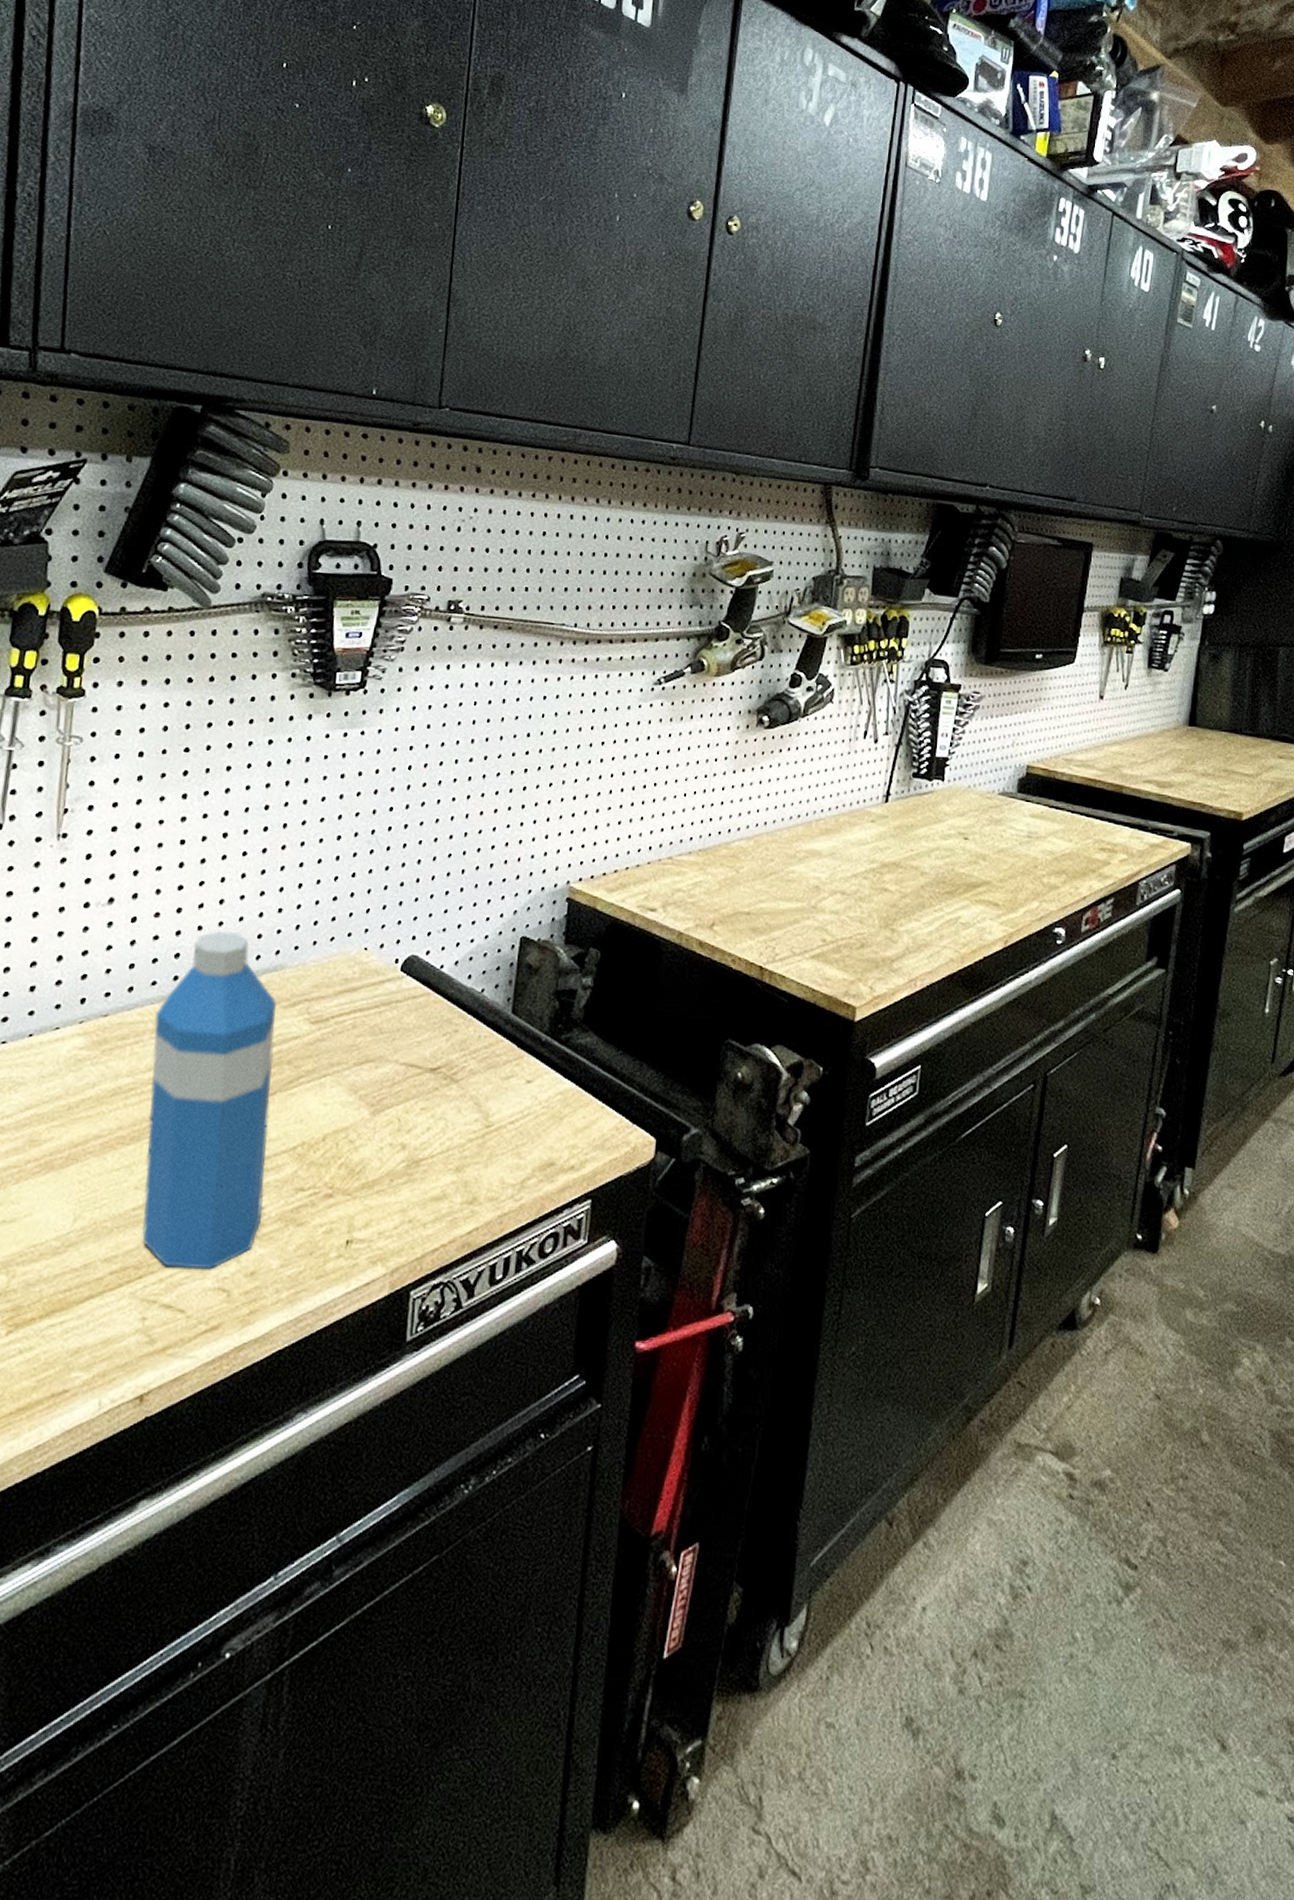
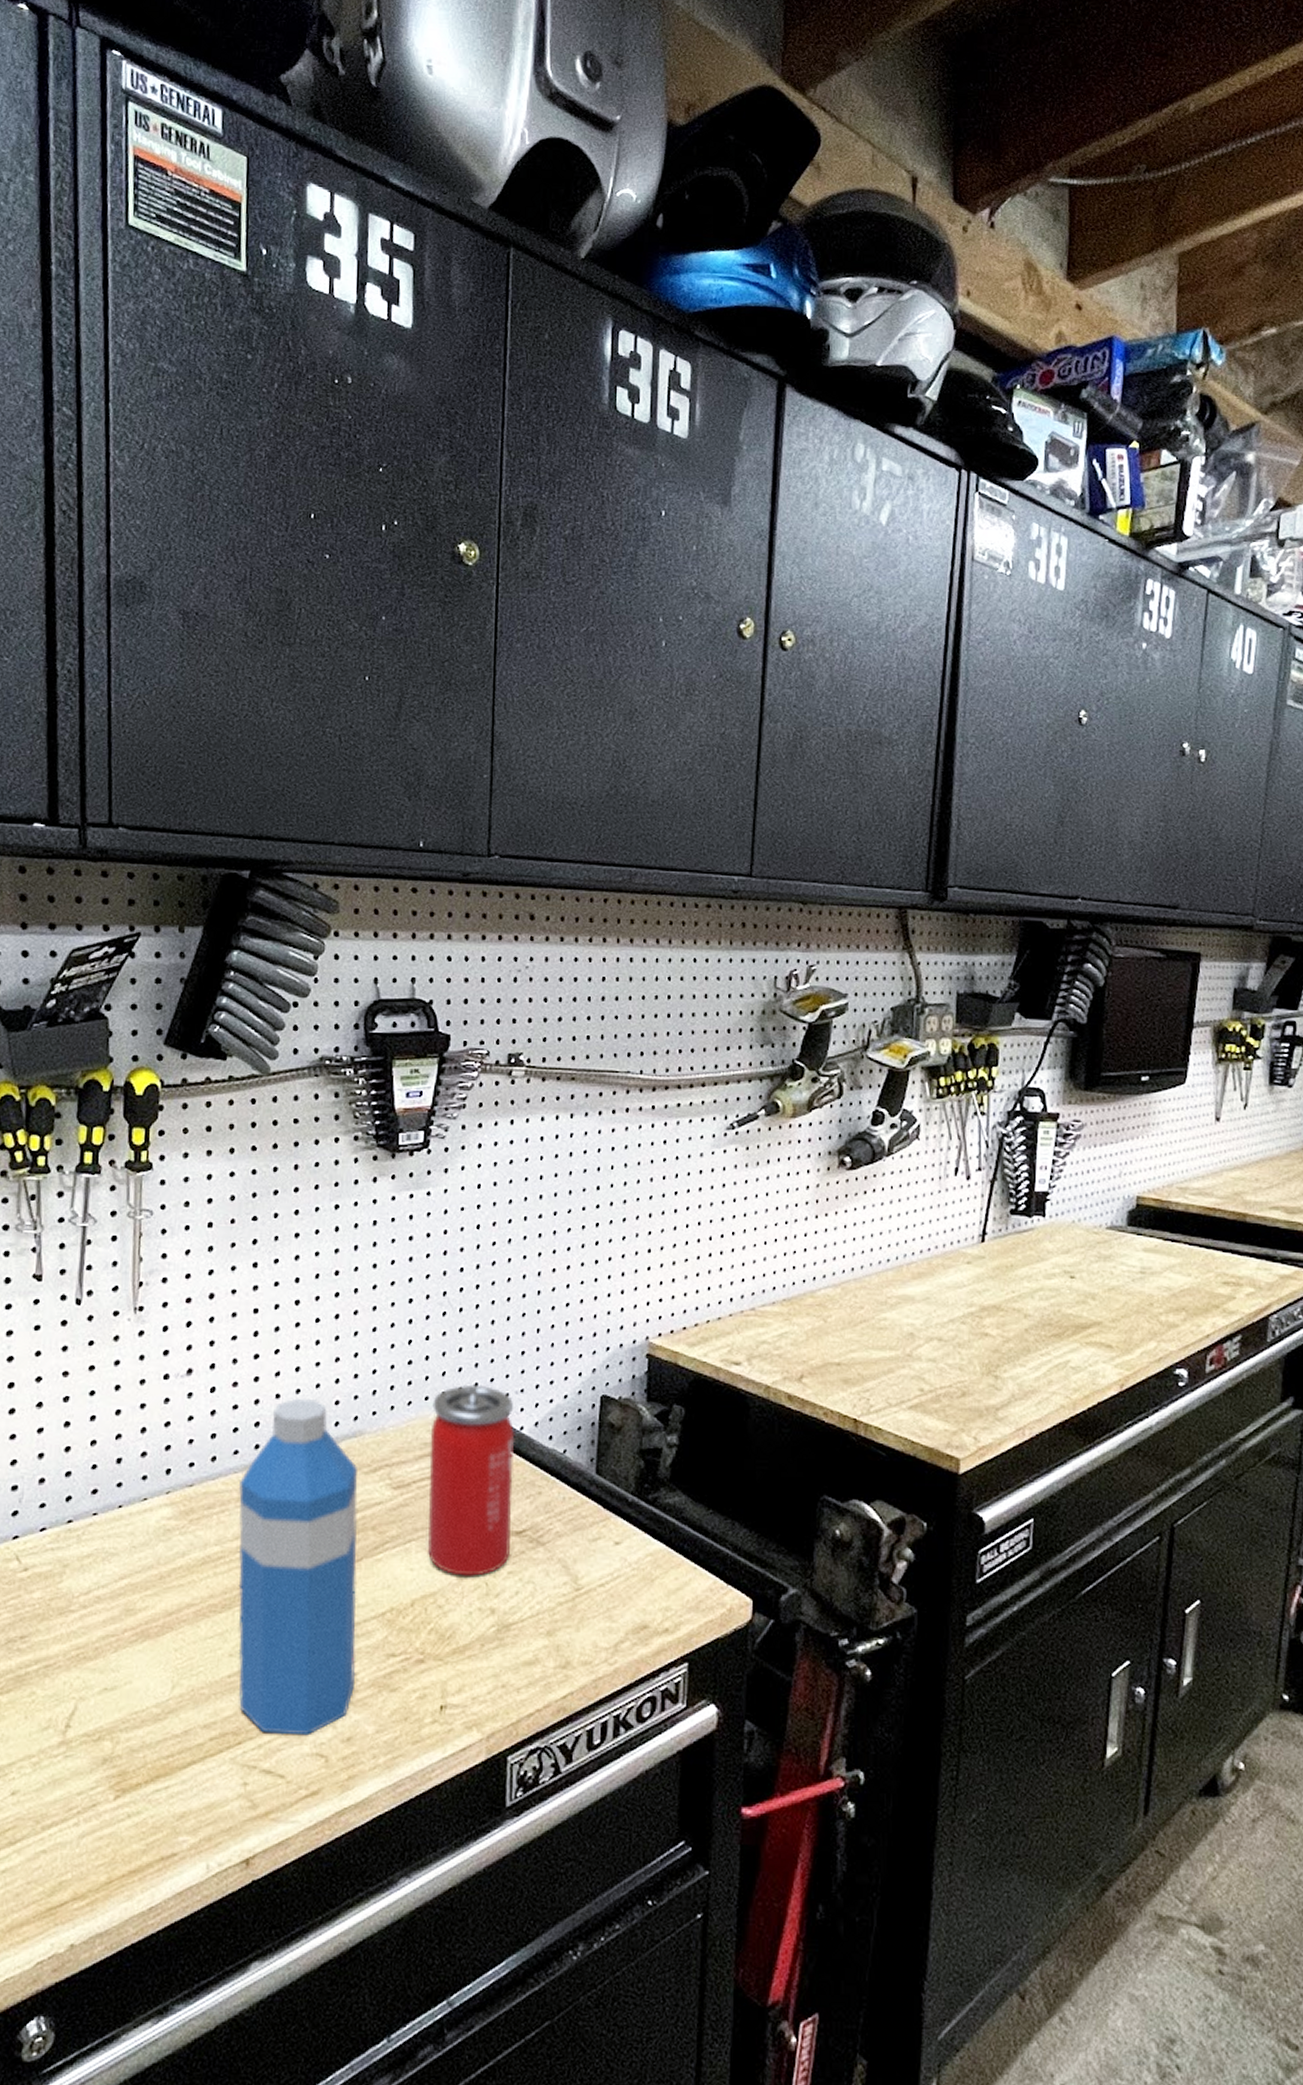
spray can: none [342,922,435,1112] -> present [428,1384,515,1576]

